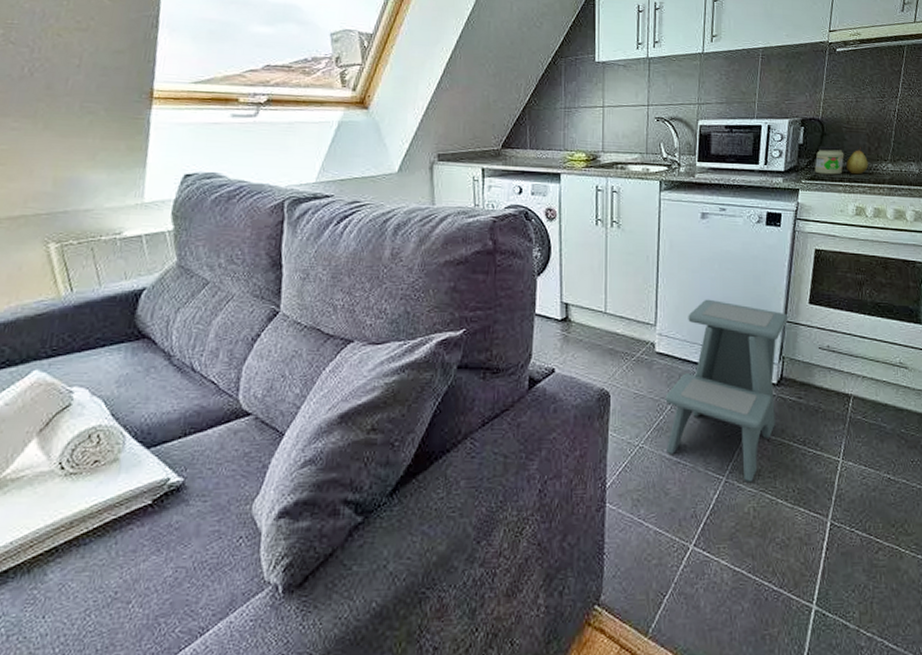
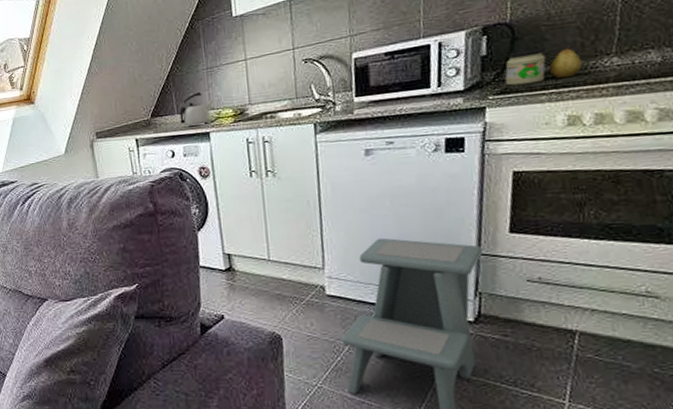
kettle: none [532,130,568,165] -> present [179,91,214,128]

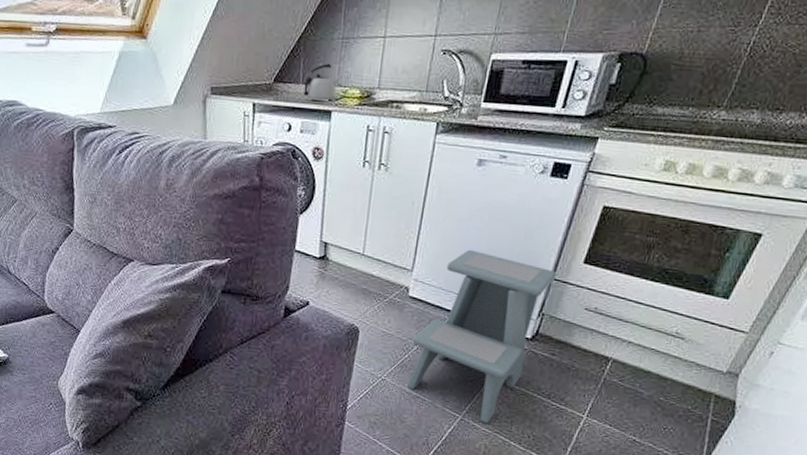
jar: present [505,48,546,86] -> none [622,86,667,123]
fruit: present [548,43,583,79] -> none [663,88,695,123]

